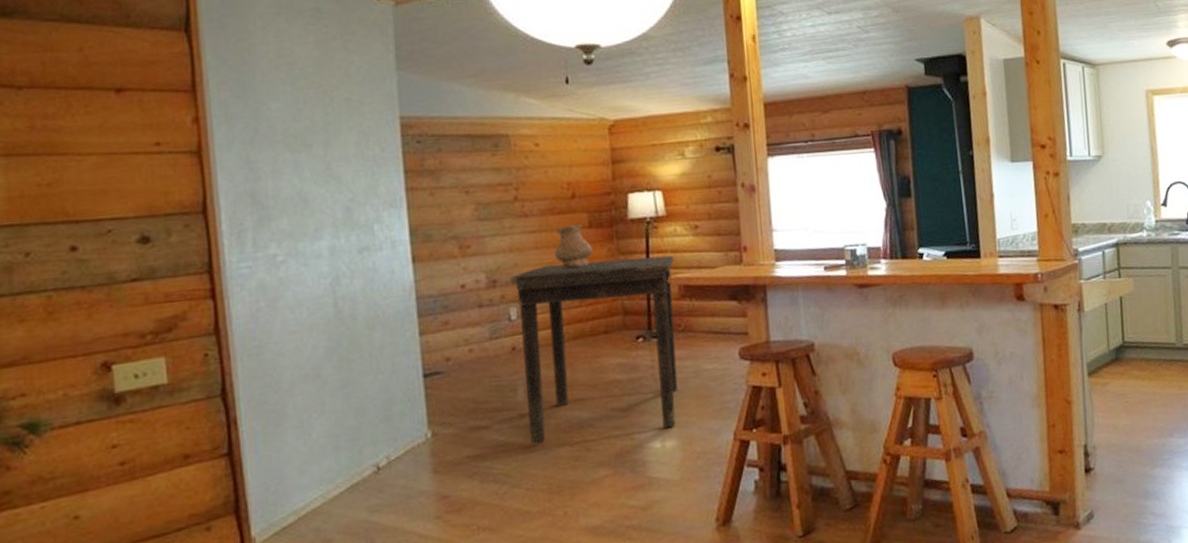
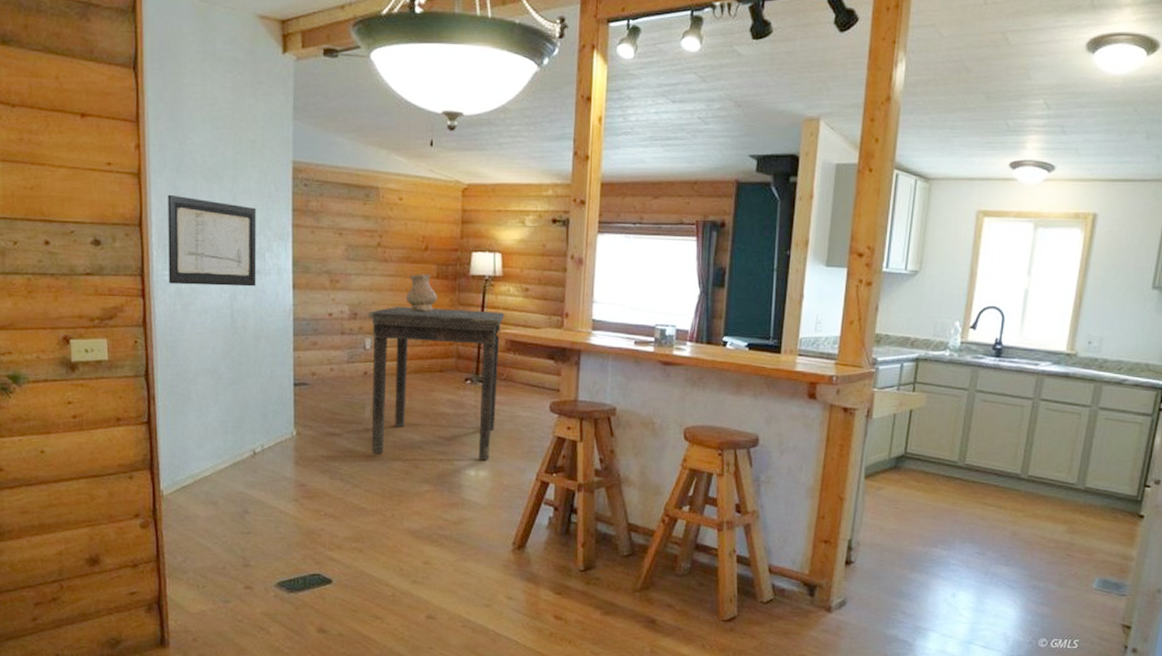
wall art: none [240,171,365,278] -> present [168,194,256,287]

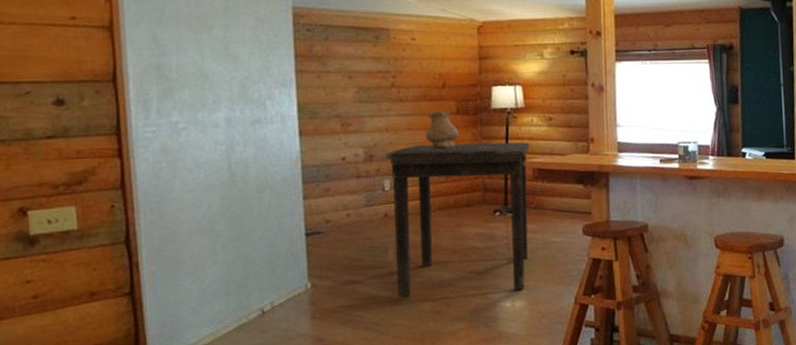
wall art: present [168,194,256,287] -> none [147,47,257,141]

